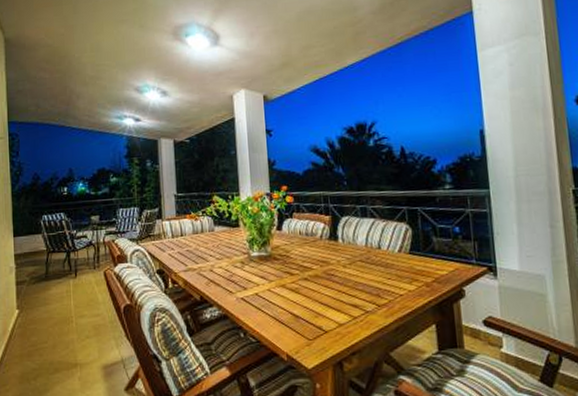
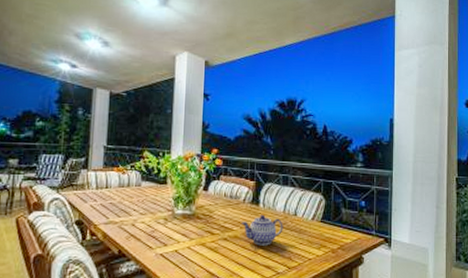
teapot: none [321,250,368,284] -> present [241,214,283,246]

